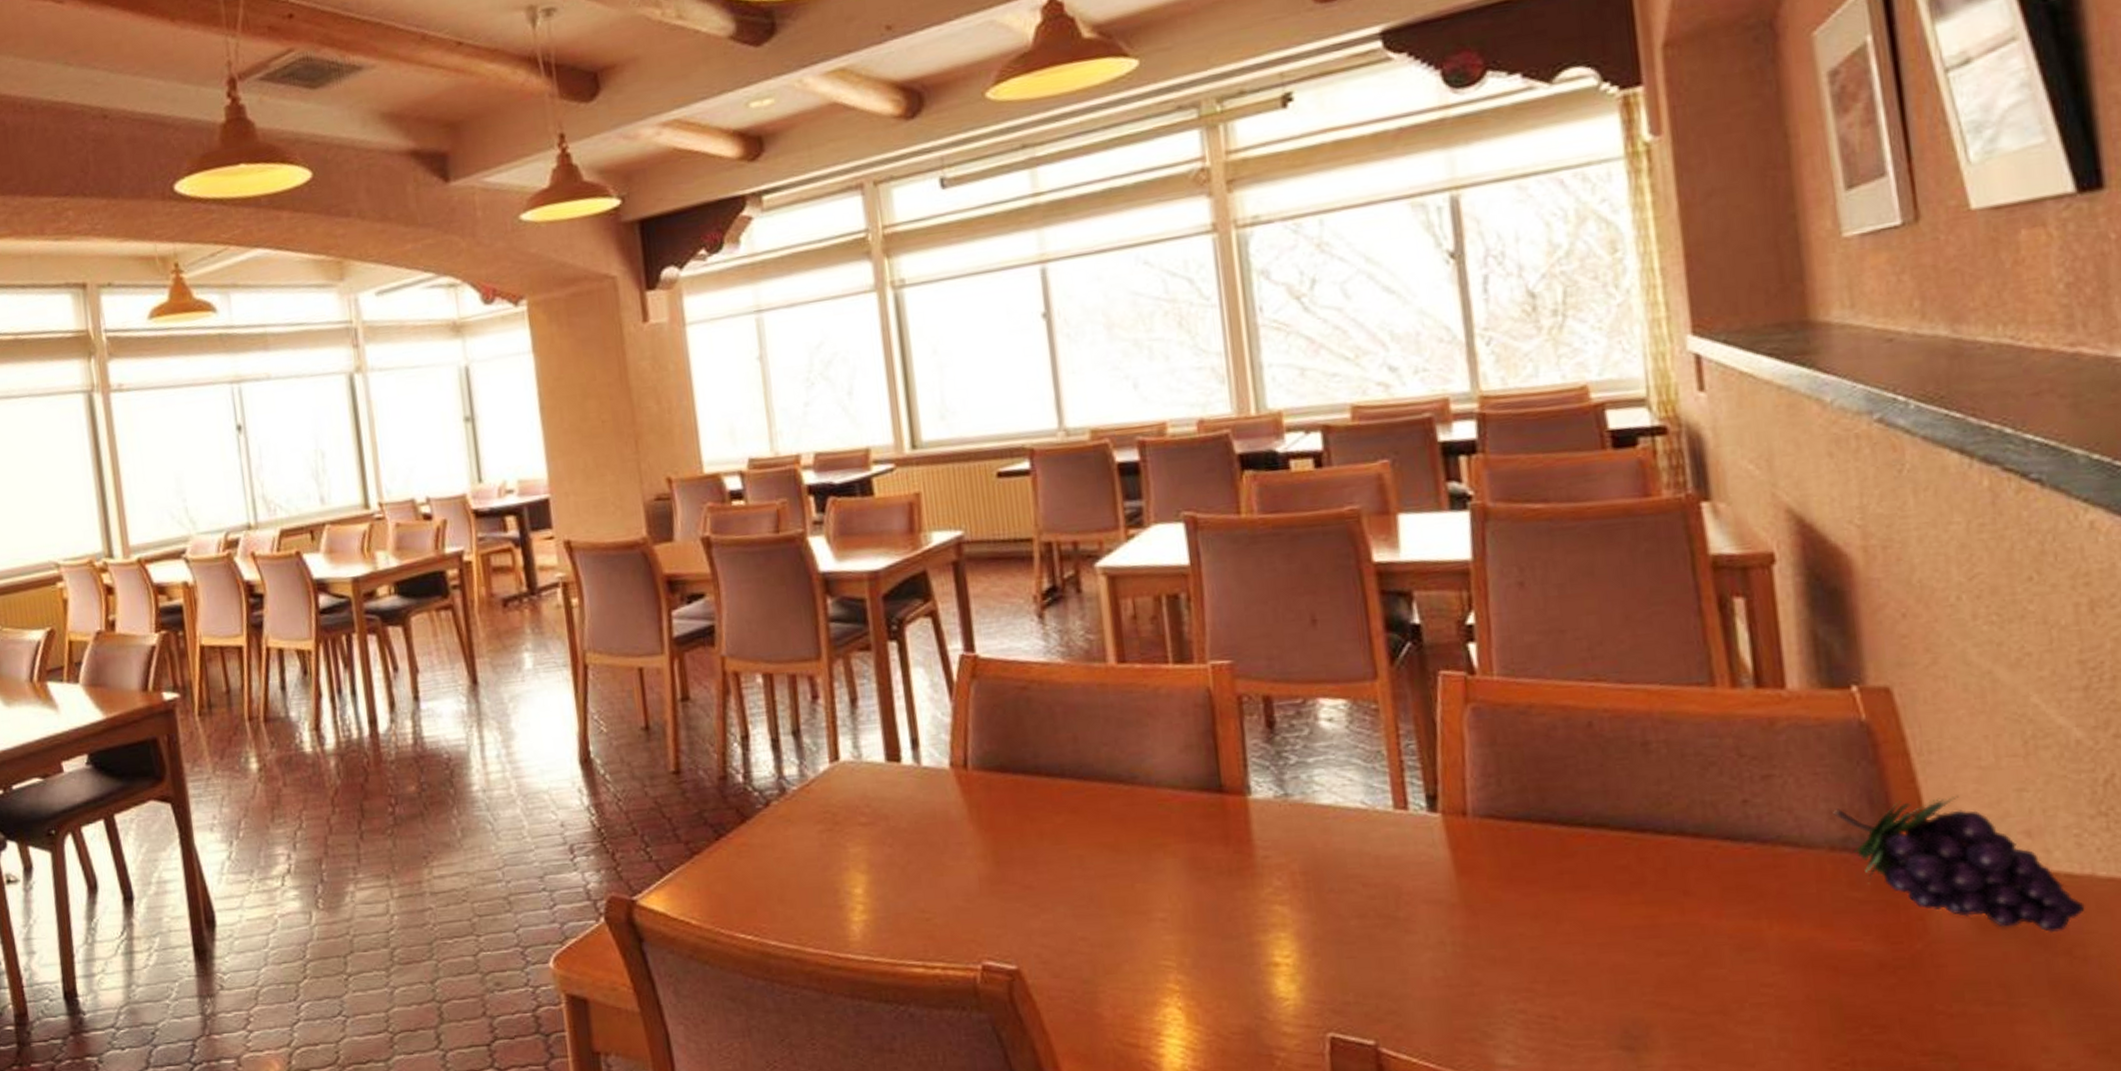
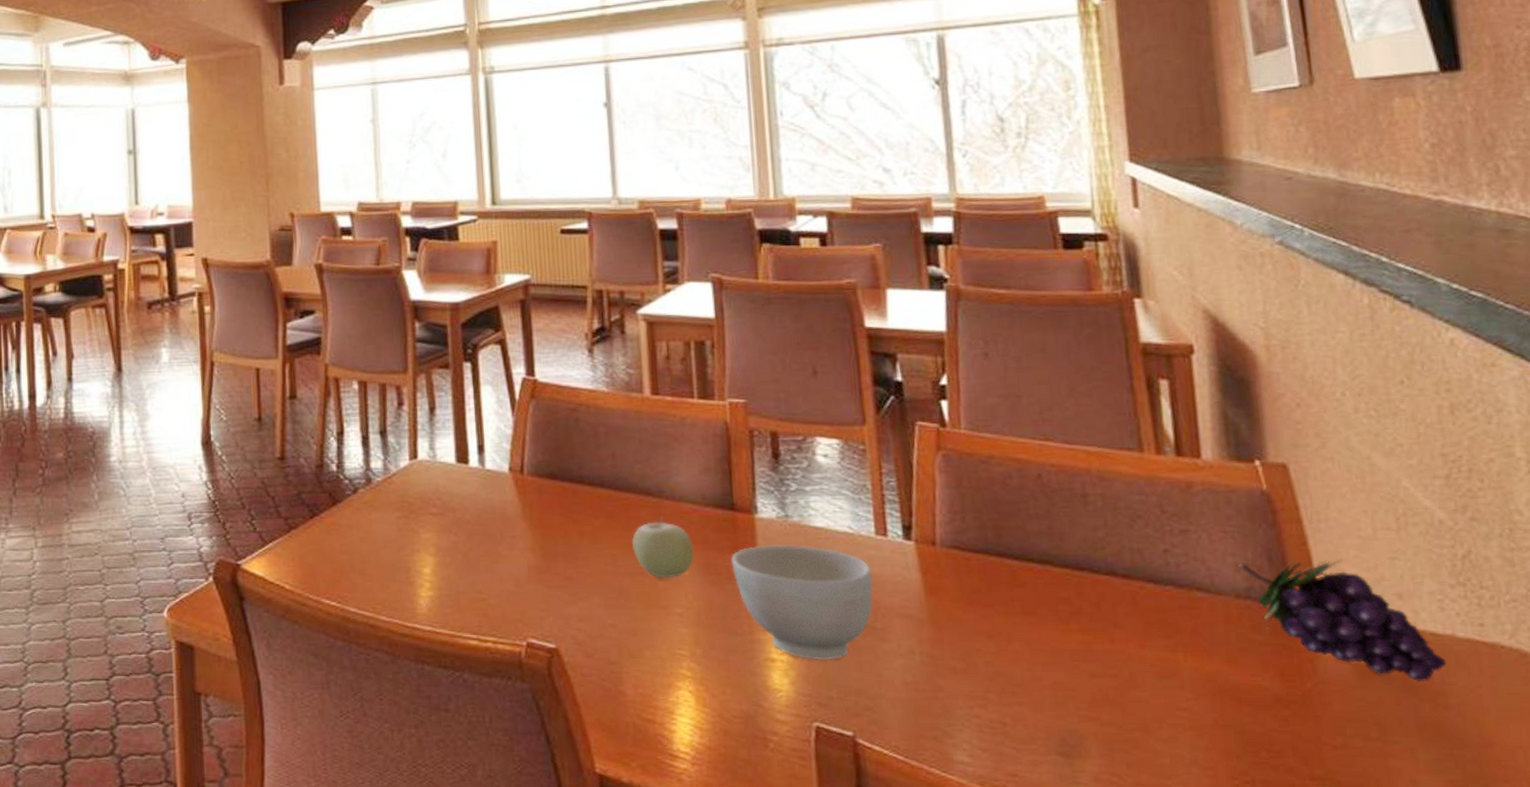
fruit: none [1101,806,1178,880] -> present [631,516,695,579]
bowl: none [1221,827,1394,962] -> present [731,545,874,661]

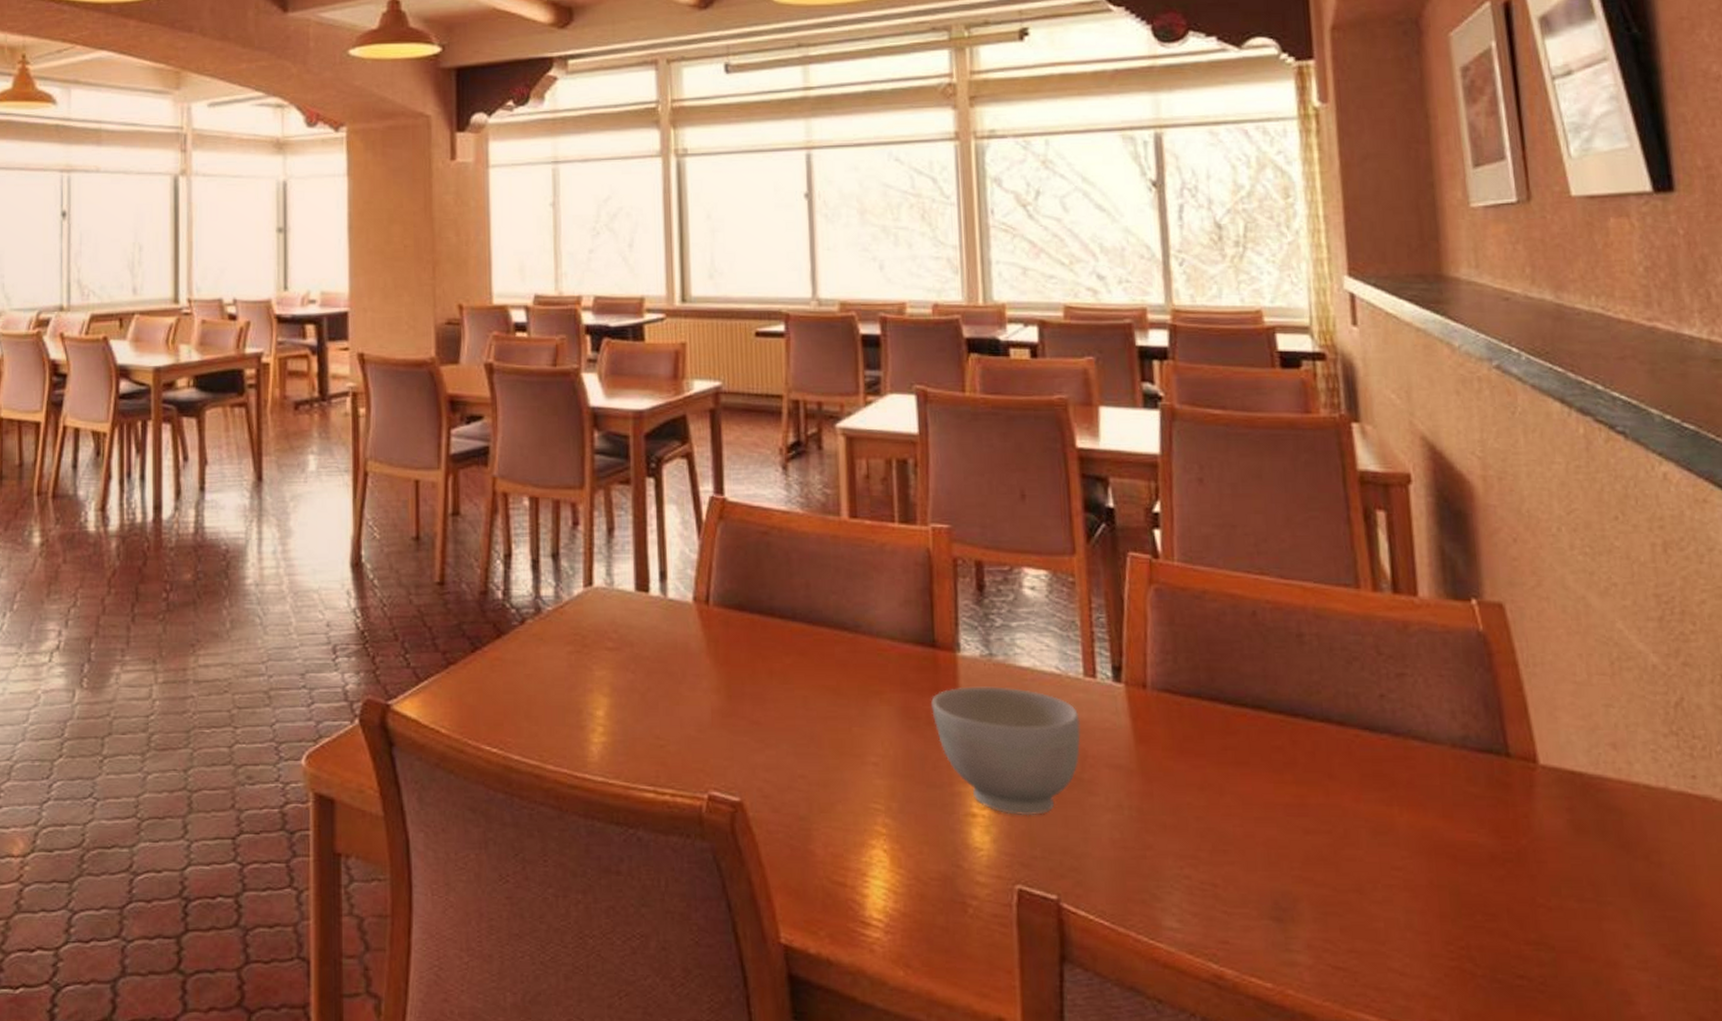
fruit: present [631,516,695,579] -> none [824,653,893,724]
fruit: present [1239,559,1447,683] -> none [1455,705,1660,839]

